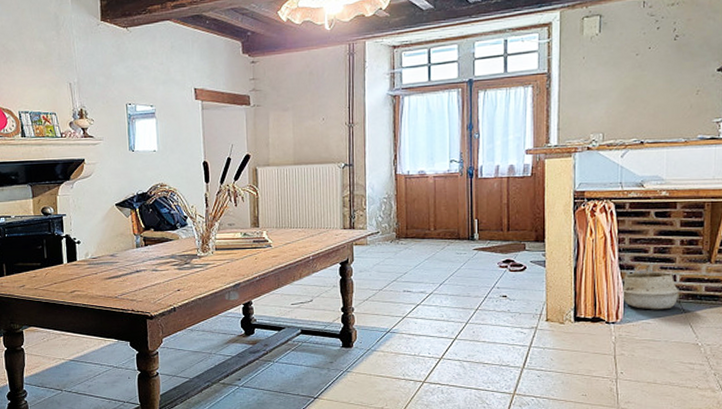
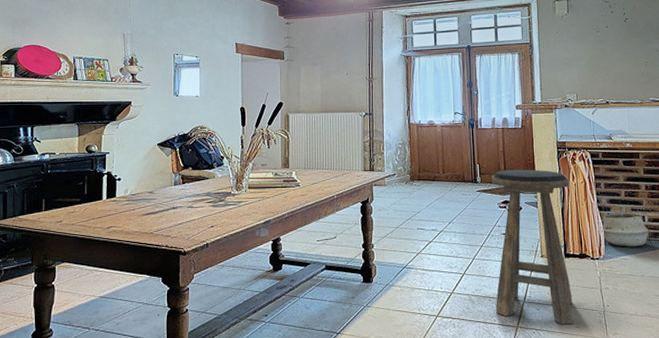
stool: none [490,224,585,392] -> present [492,169,574,325]

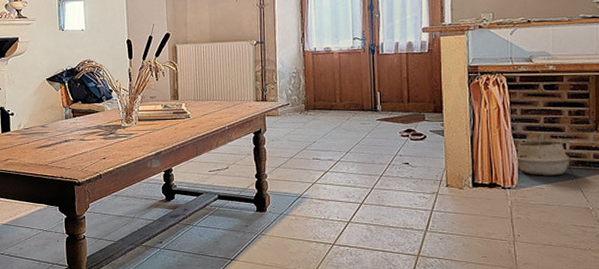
stool: present [492,169,574,325] -> none [393,96,480,254]

